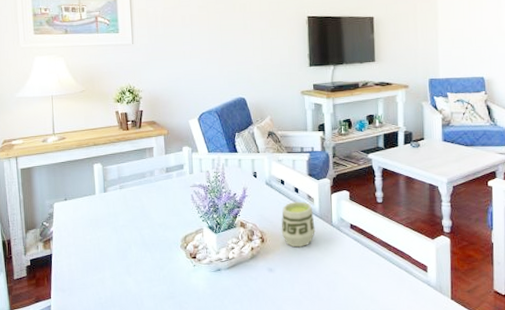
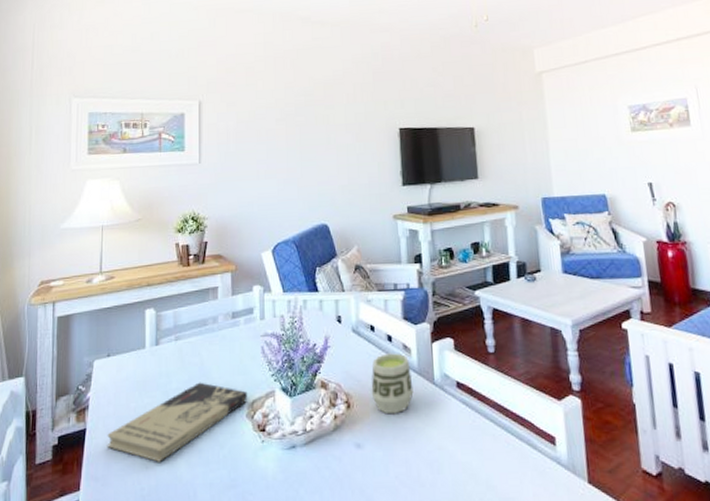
book: none [69,221,182,279] -> present [107,382,248,462]

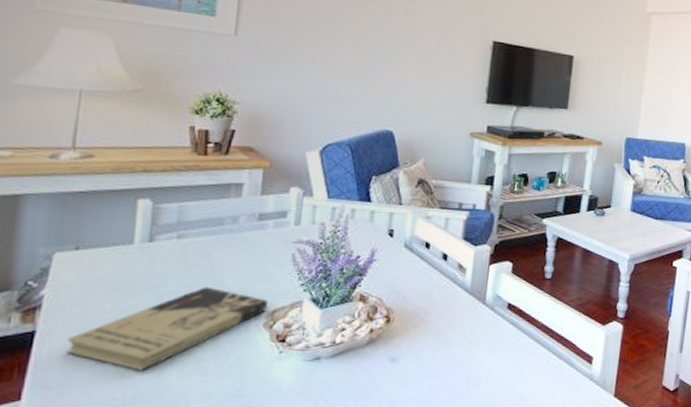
cup: present [371,353,414,415] -> none [416,271,463,331]

